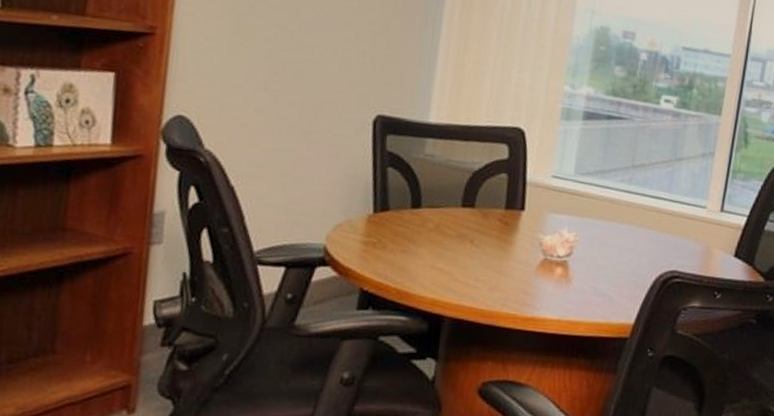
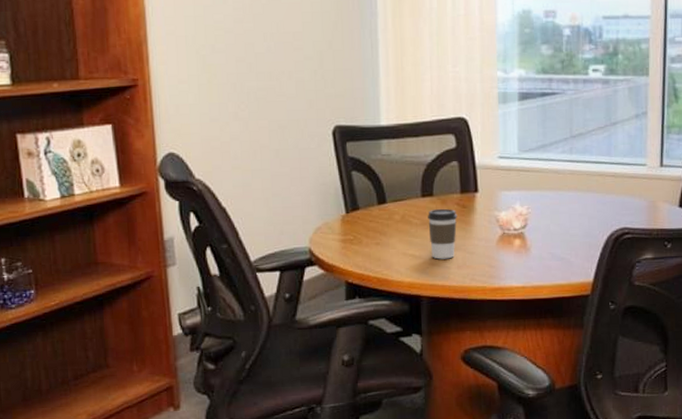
coffee cup: none [462,222,498,279] -> present [428,208,458,260]

